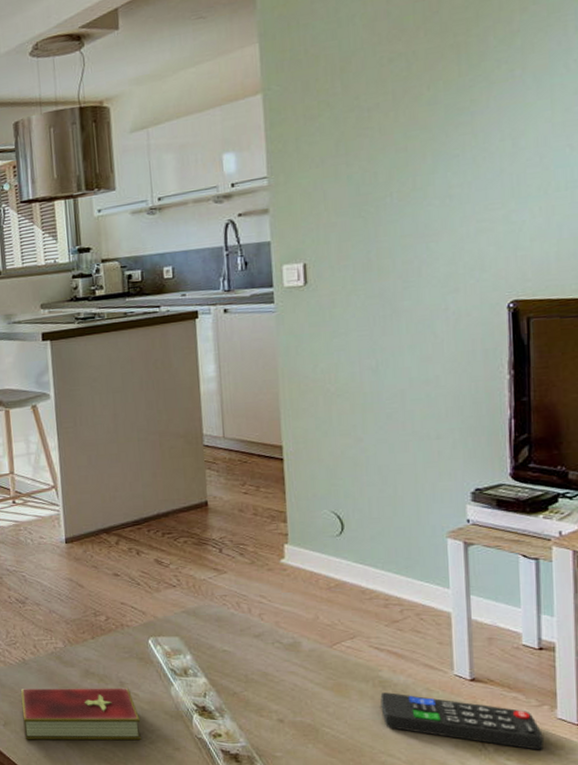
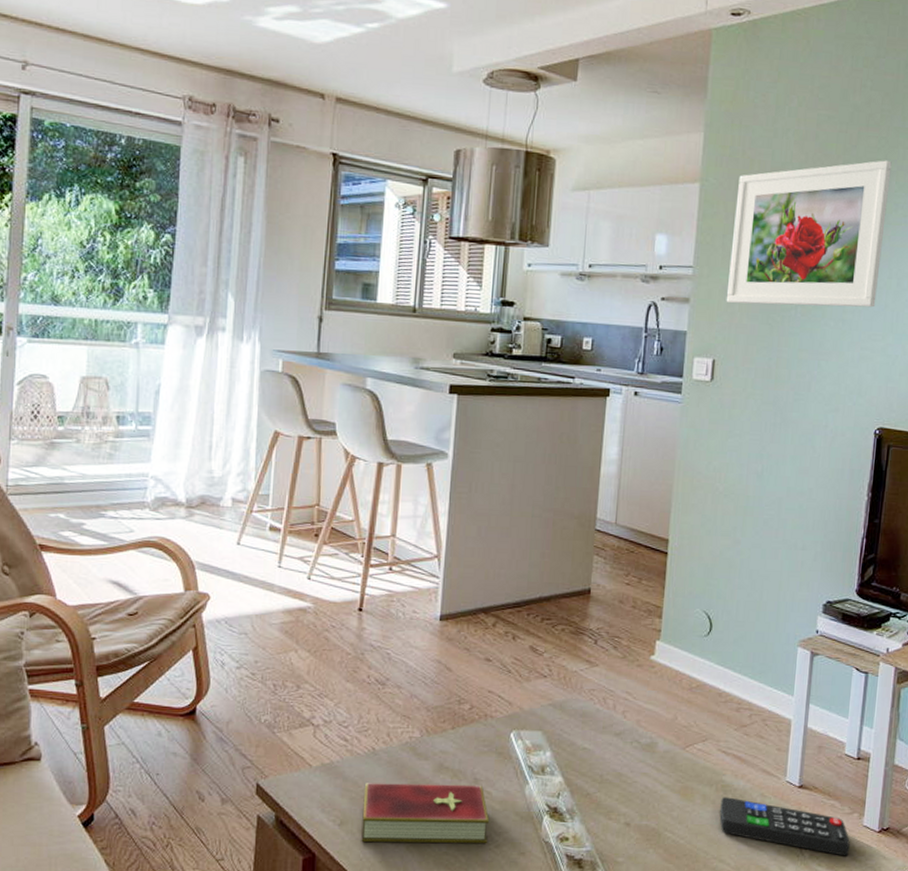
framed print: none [305,16,488,205] -> present [726,160,892,308]

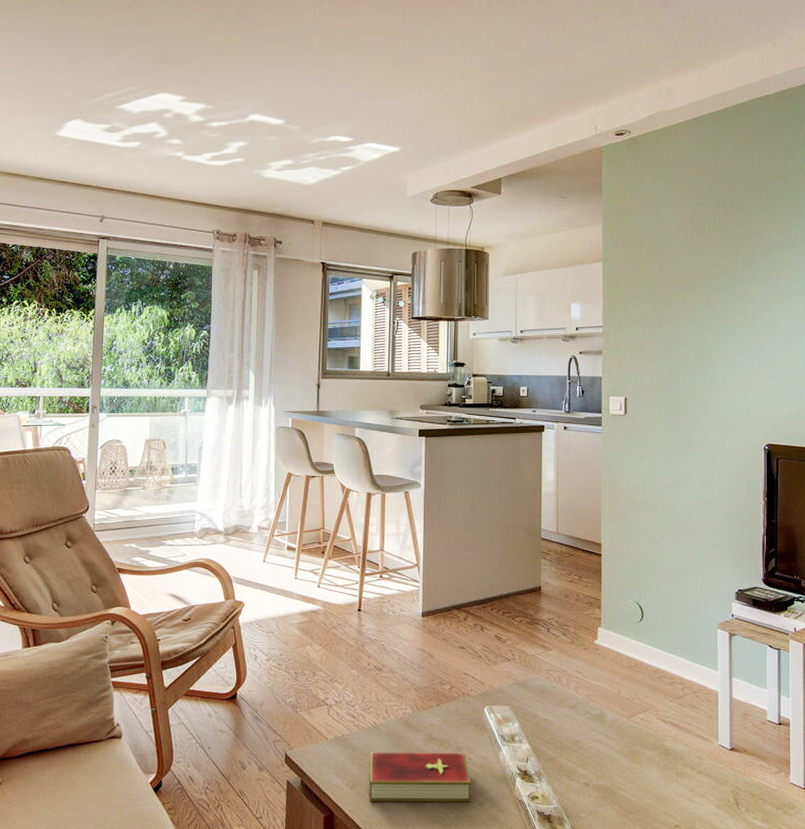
remote control: present [719,797,850,856] -> none [664,759,780,811]
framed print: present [726,160,892,308] -> none [631,233,756,353]

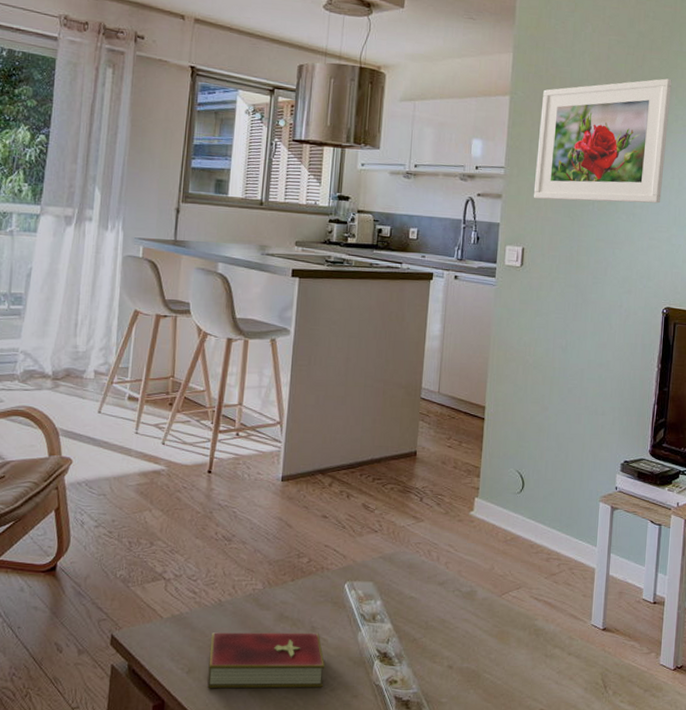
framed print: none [631,233,756,353] -> present [533,78,672,204]

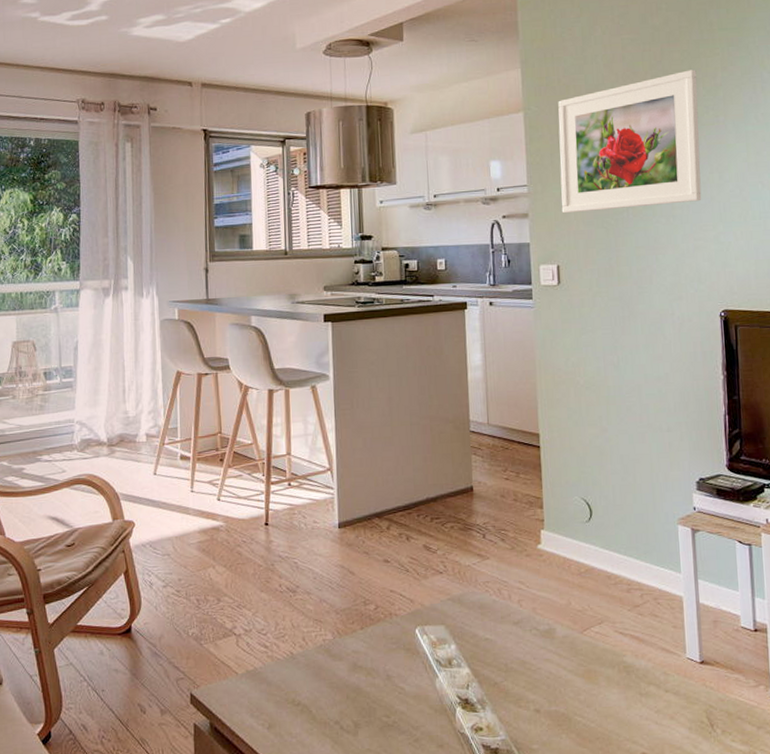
hardcover book: present [207,632,325,688] -> none [287,681,406,743]

